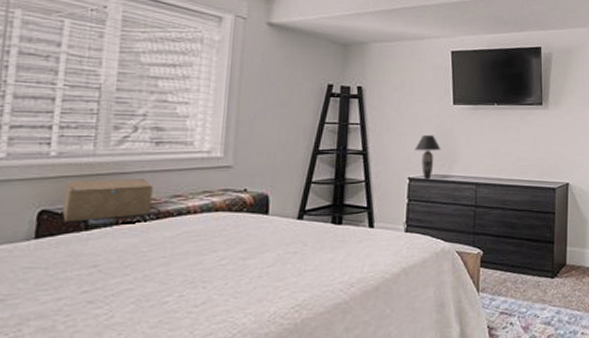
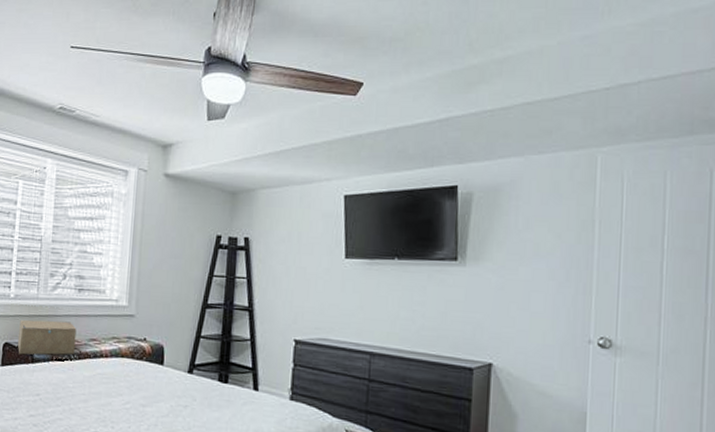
table lamp: present [414,134,441,180] -> none [301,292,331,344]

